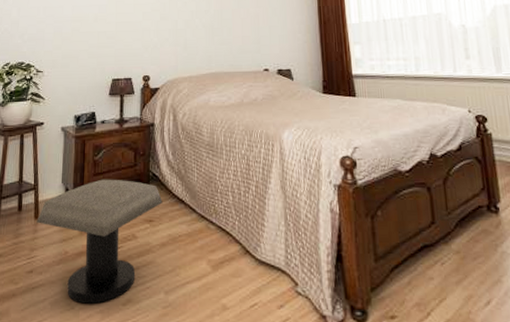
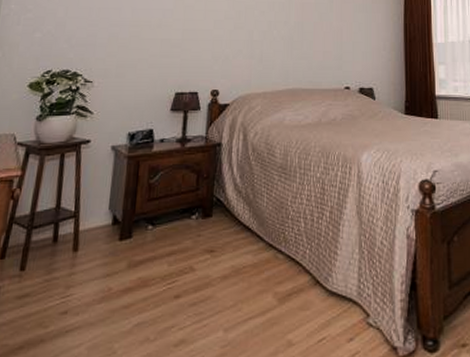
stool: present [36,179,163,304] -> none [75,205,227,347]

